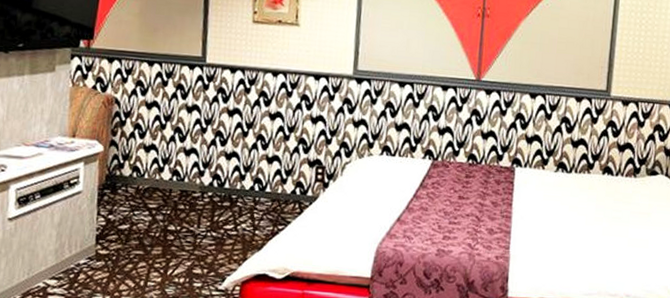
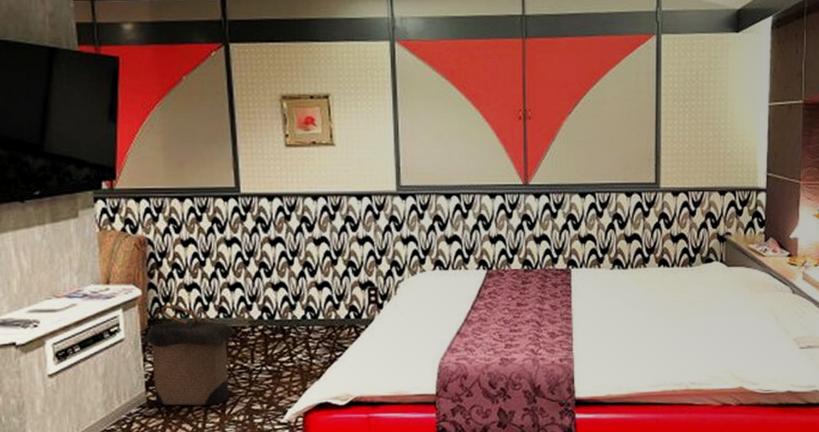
laundry hamper: none [97,163,189,265] -> present [141,305,239,406]

